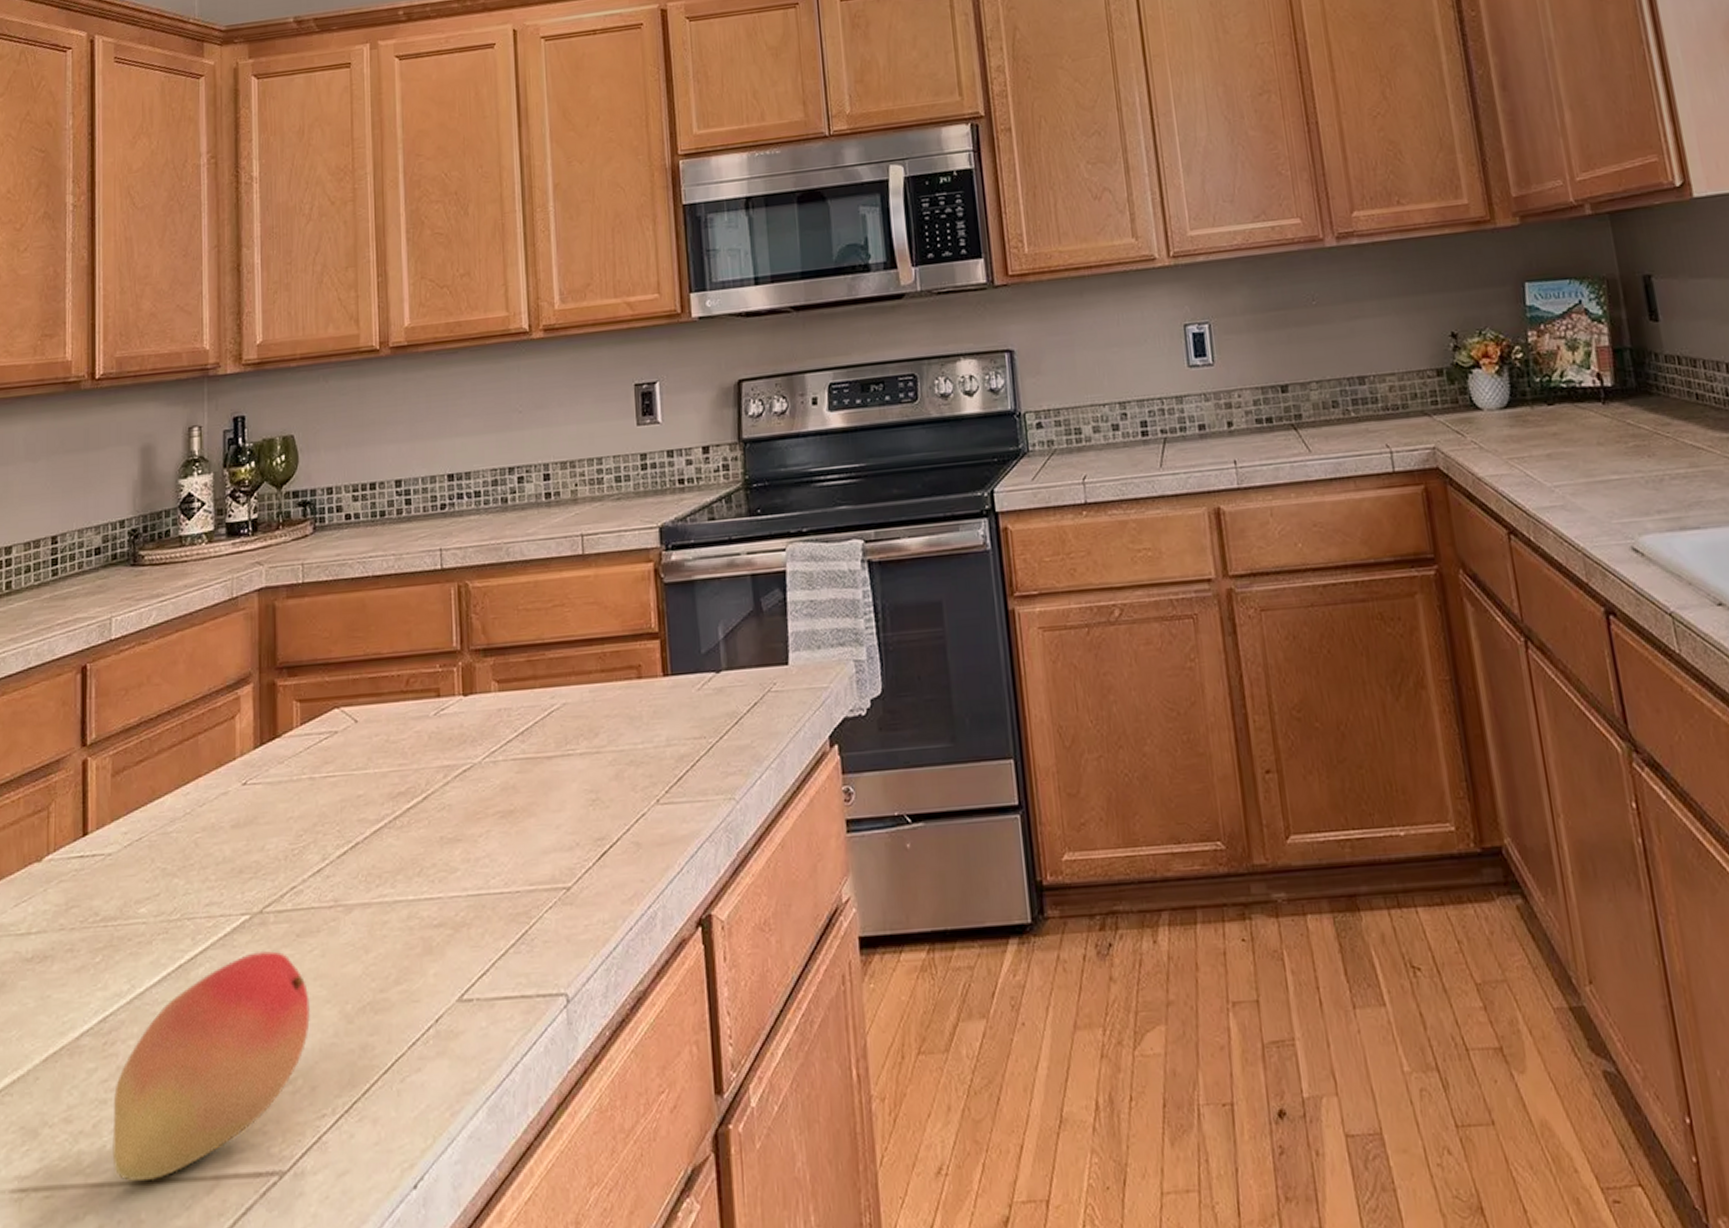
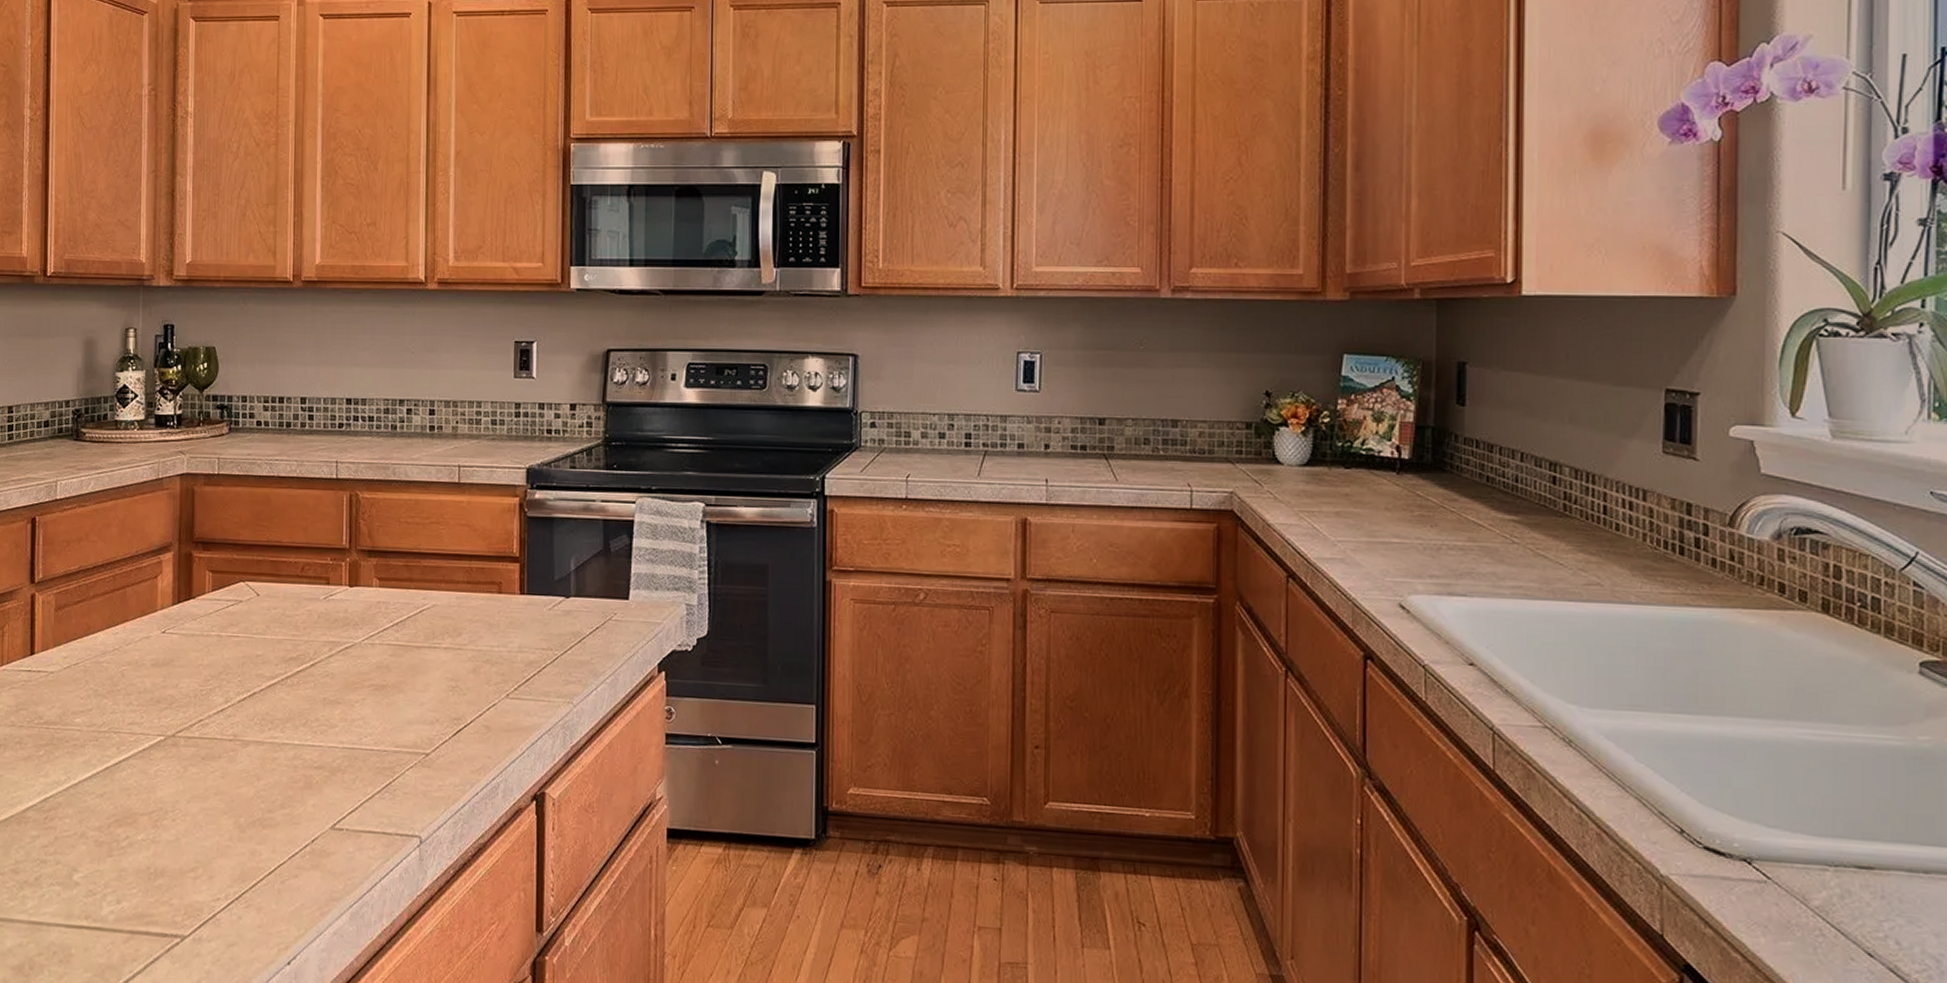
fruit: present [112,951,310,1181] -> none [50,766,210,927]

